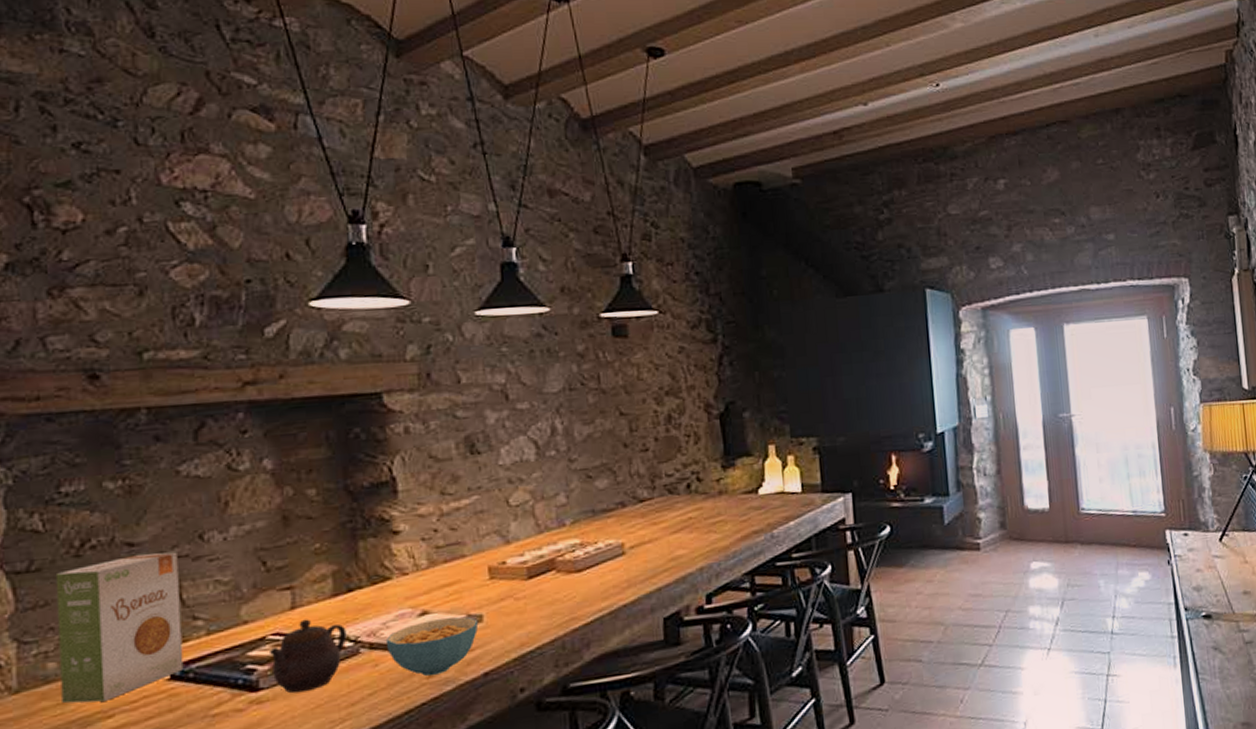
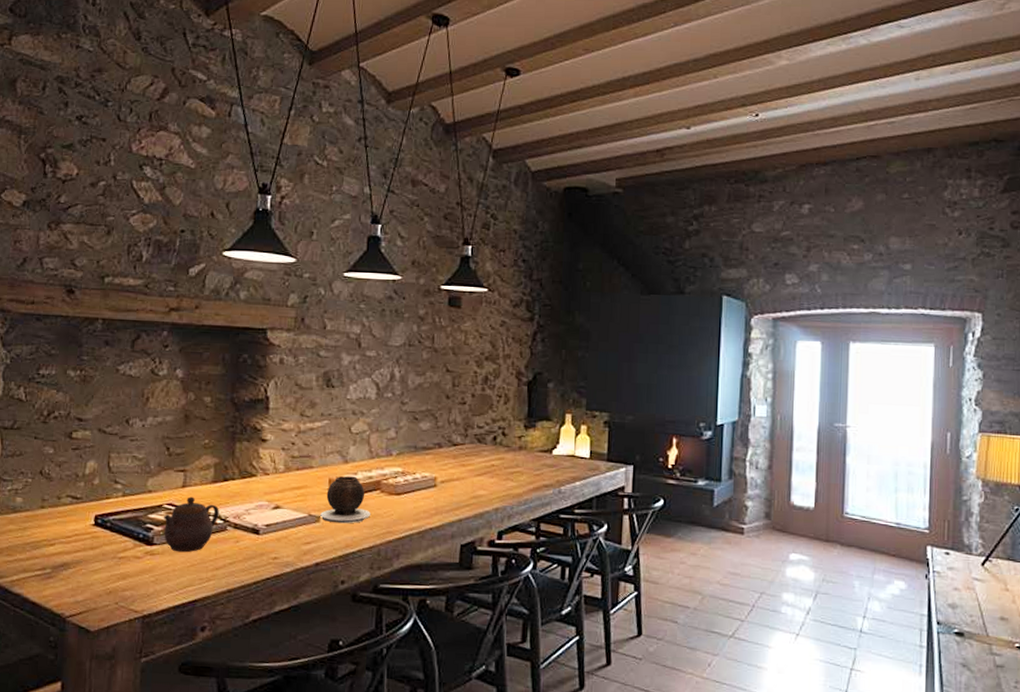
food box: present [55,552,184,703] -> none [22,427,110,533]
cereal bowl: present [385,616,479,677] -> none [246,514,316,558]
vase: none [482,558,547,620] -> present [320,476,370,524]

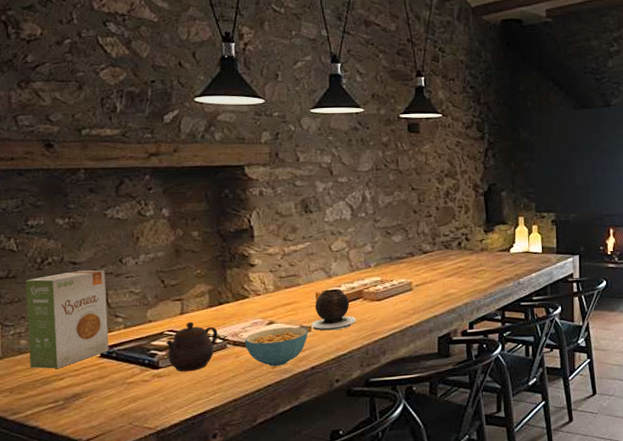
food box: none [22,427,110,533] -> present [25,270,109,369]
cereal bowl: none [246,514,316,558] -> present [244,327,308,367]

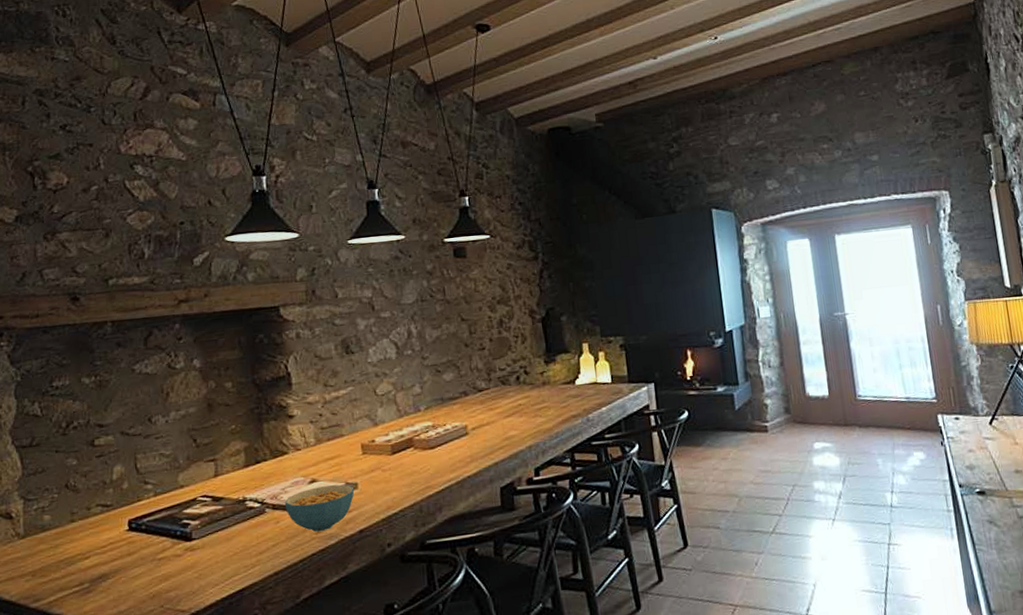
food box: present [25,270,109,369] -> none [49,431,138,547]
teapot: present [166,322,218,372] -> none [199,484,256,543]
vase: present [311,288,356,331] -> none [357,437,407,487]

